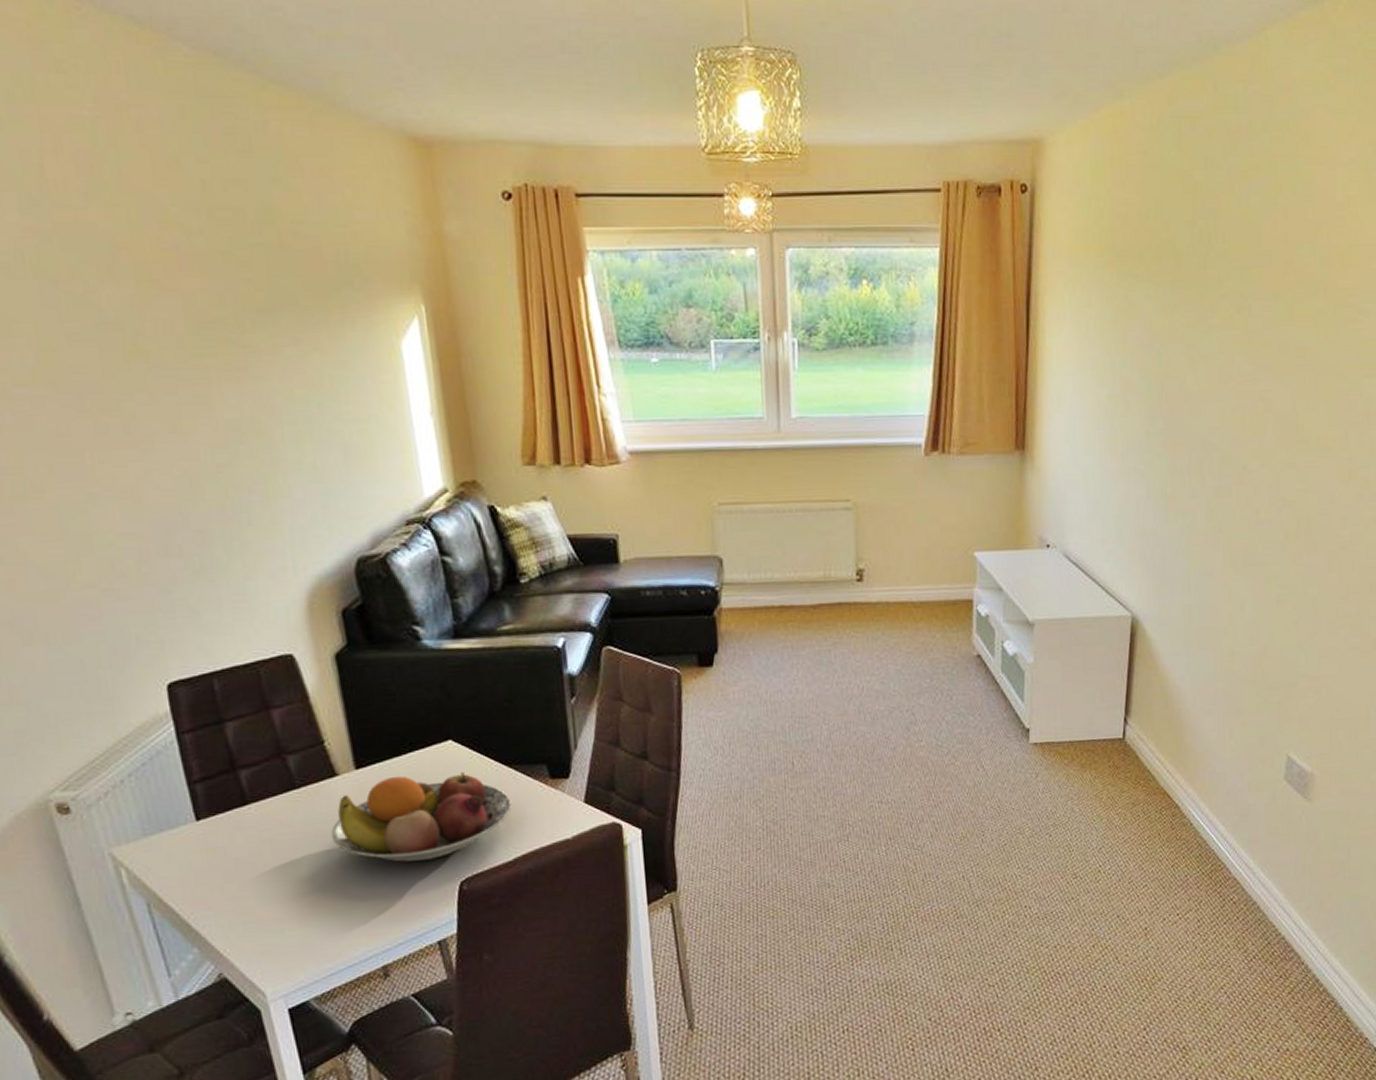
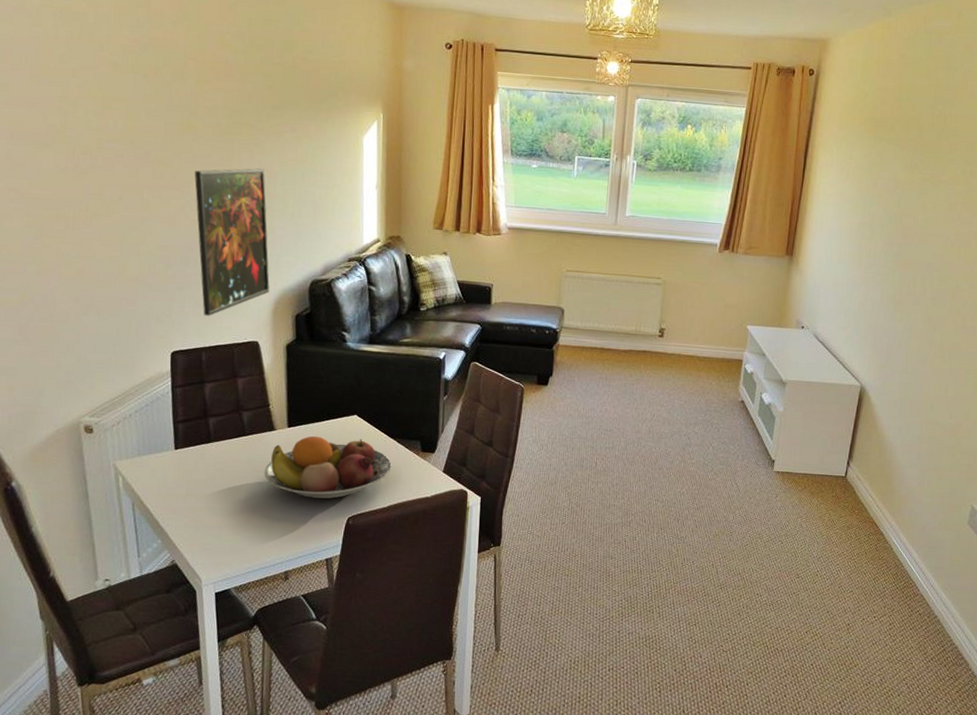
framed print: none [156,403,298,627] -> present [194,168,270,316]

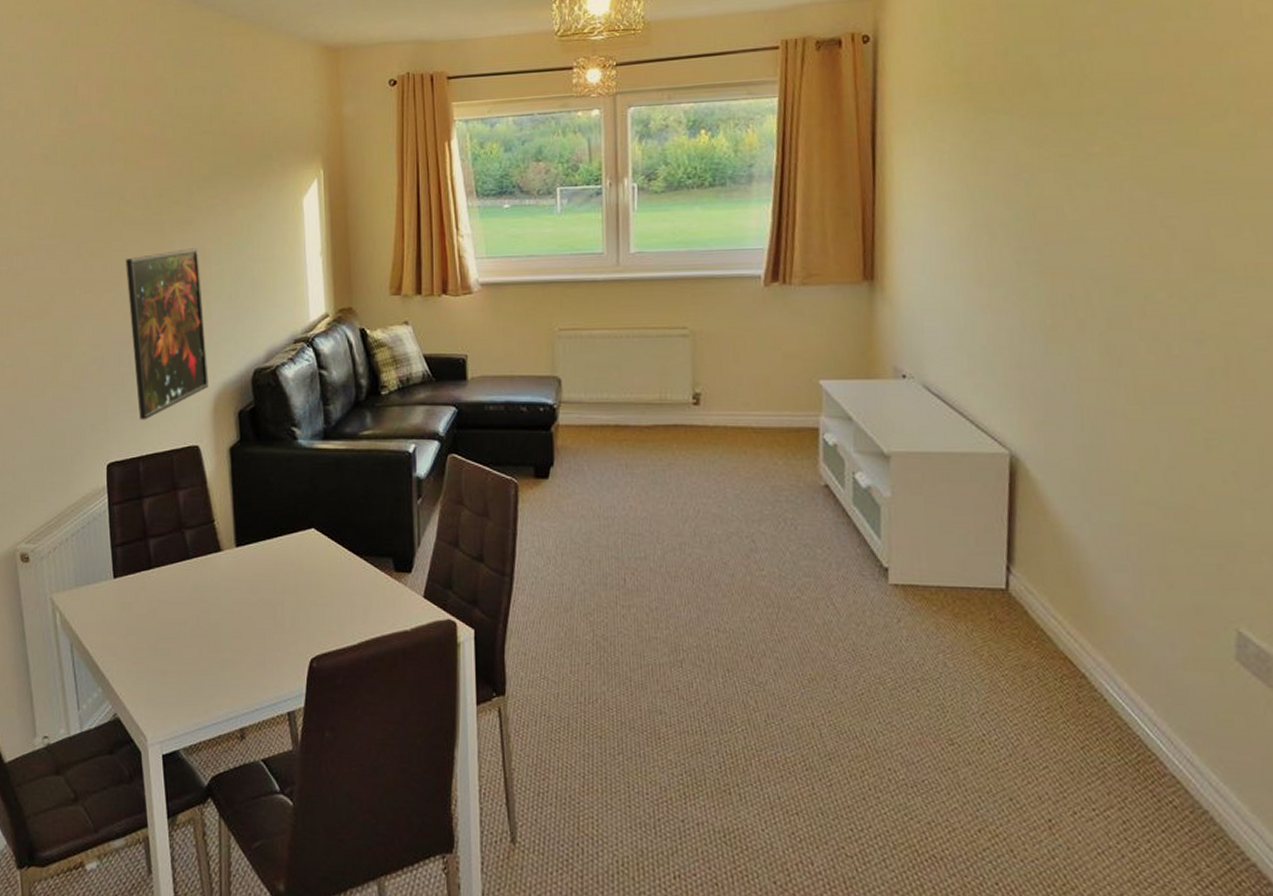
fruit bowl: present [264,436,392,500] -> none [211,556,360,636]

